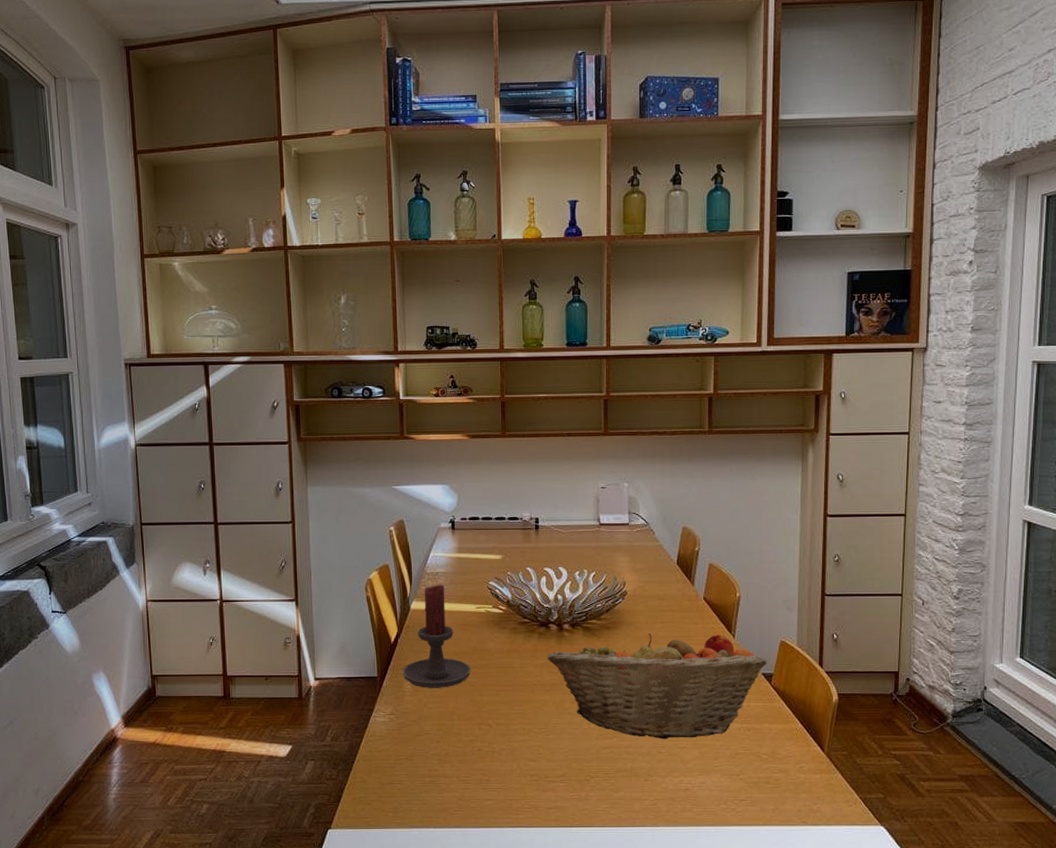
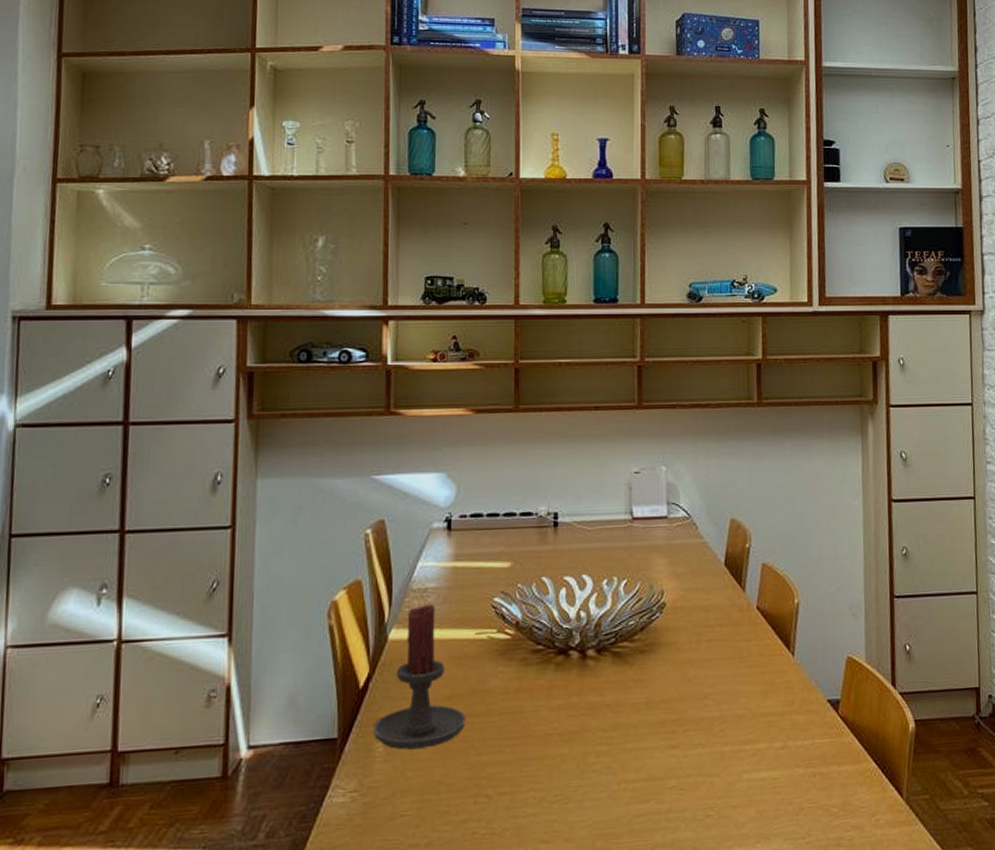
fruit basket: present [548,633,767,740] -> none [567,656,833,798]
peach: present [704,635,735,656] -> none [758,653,795,680]

